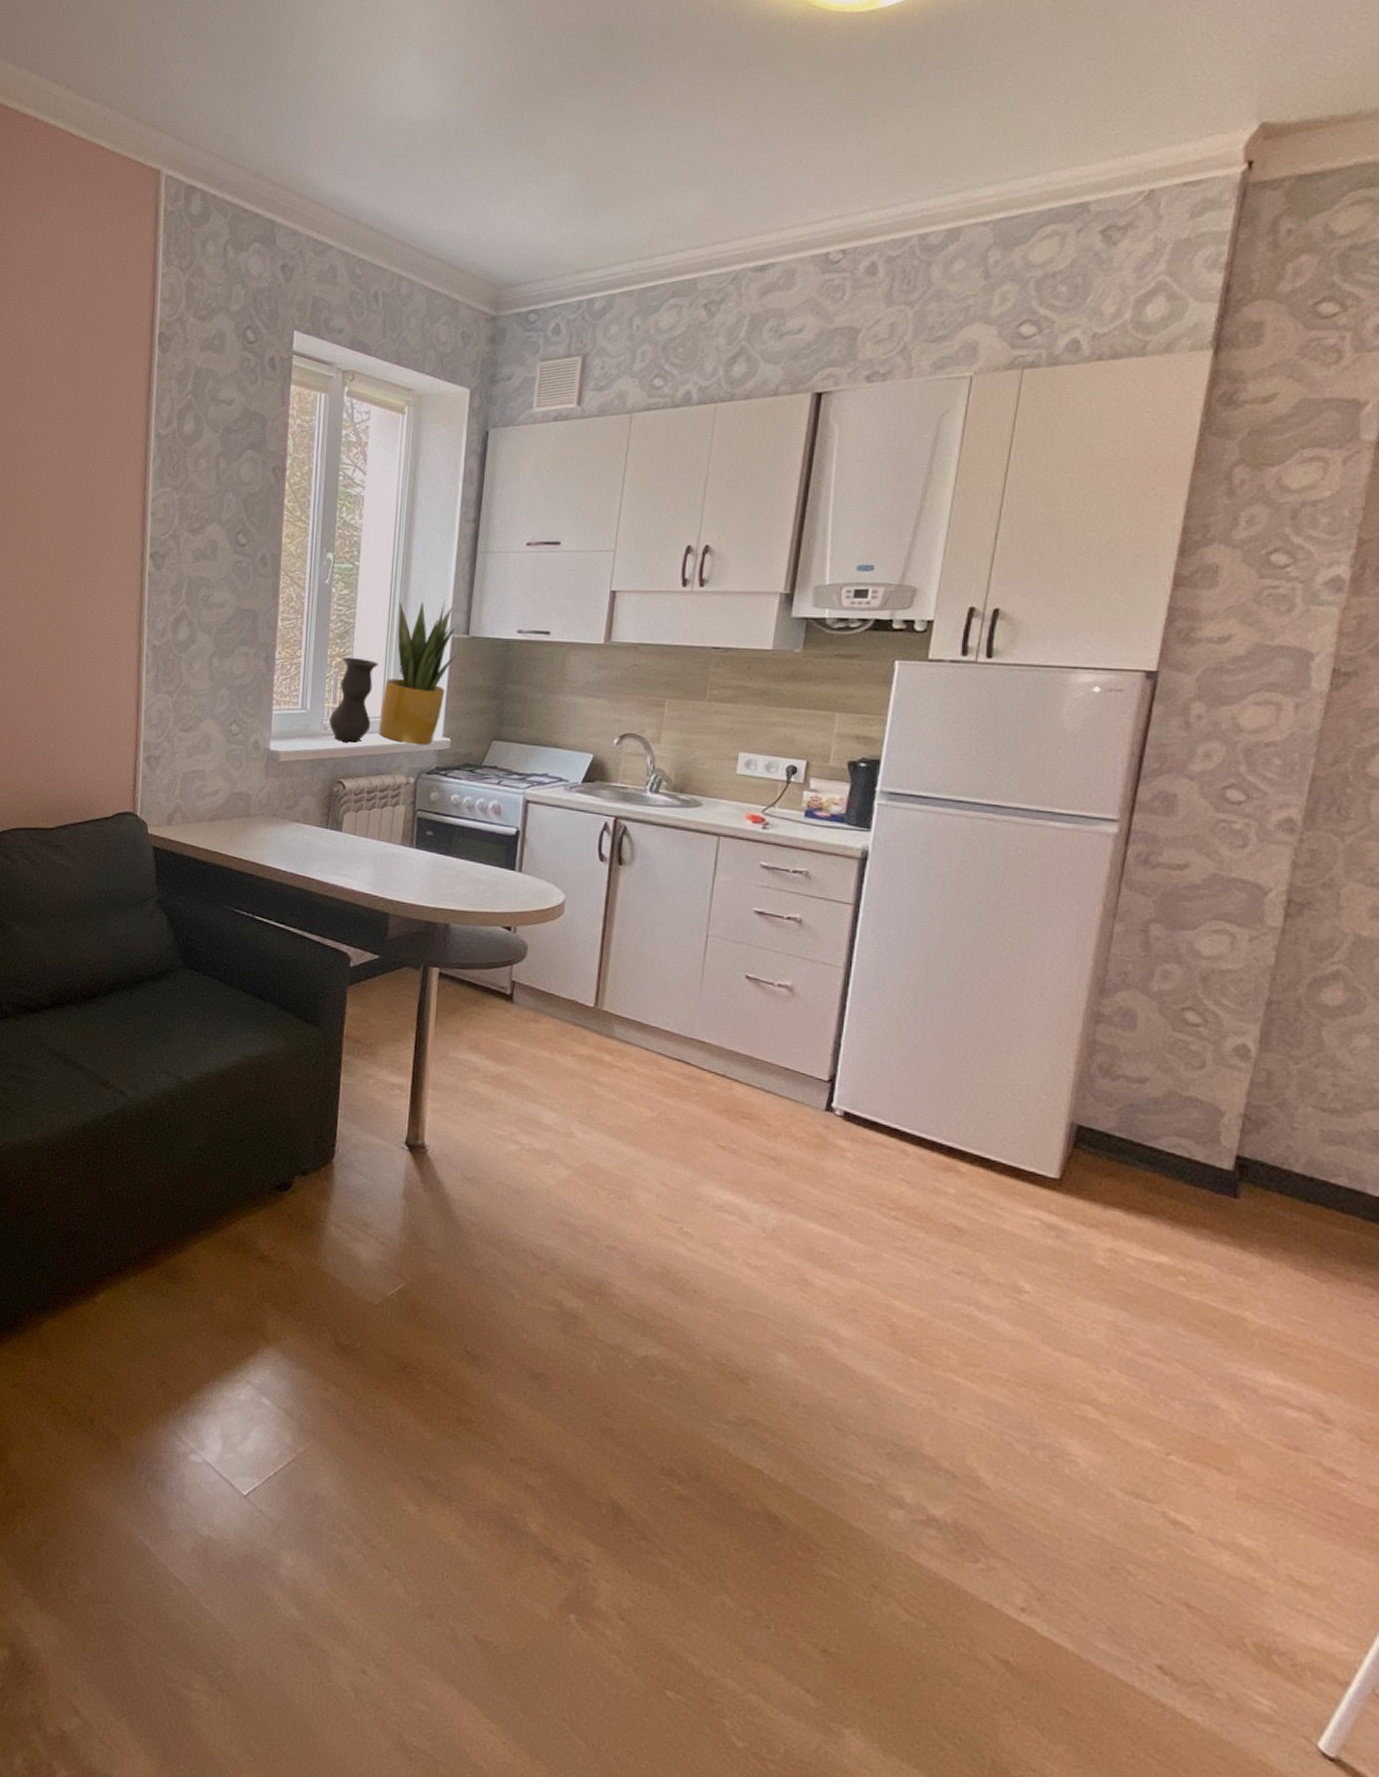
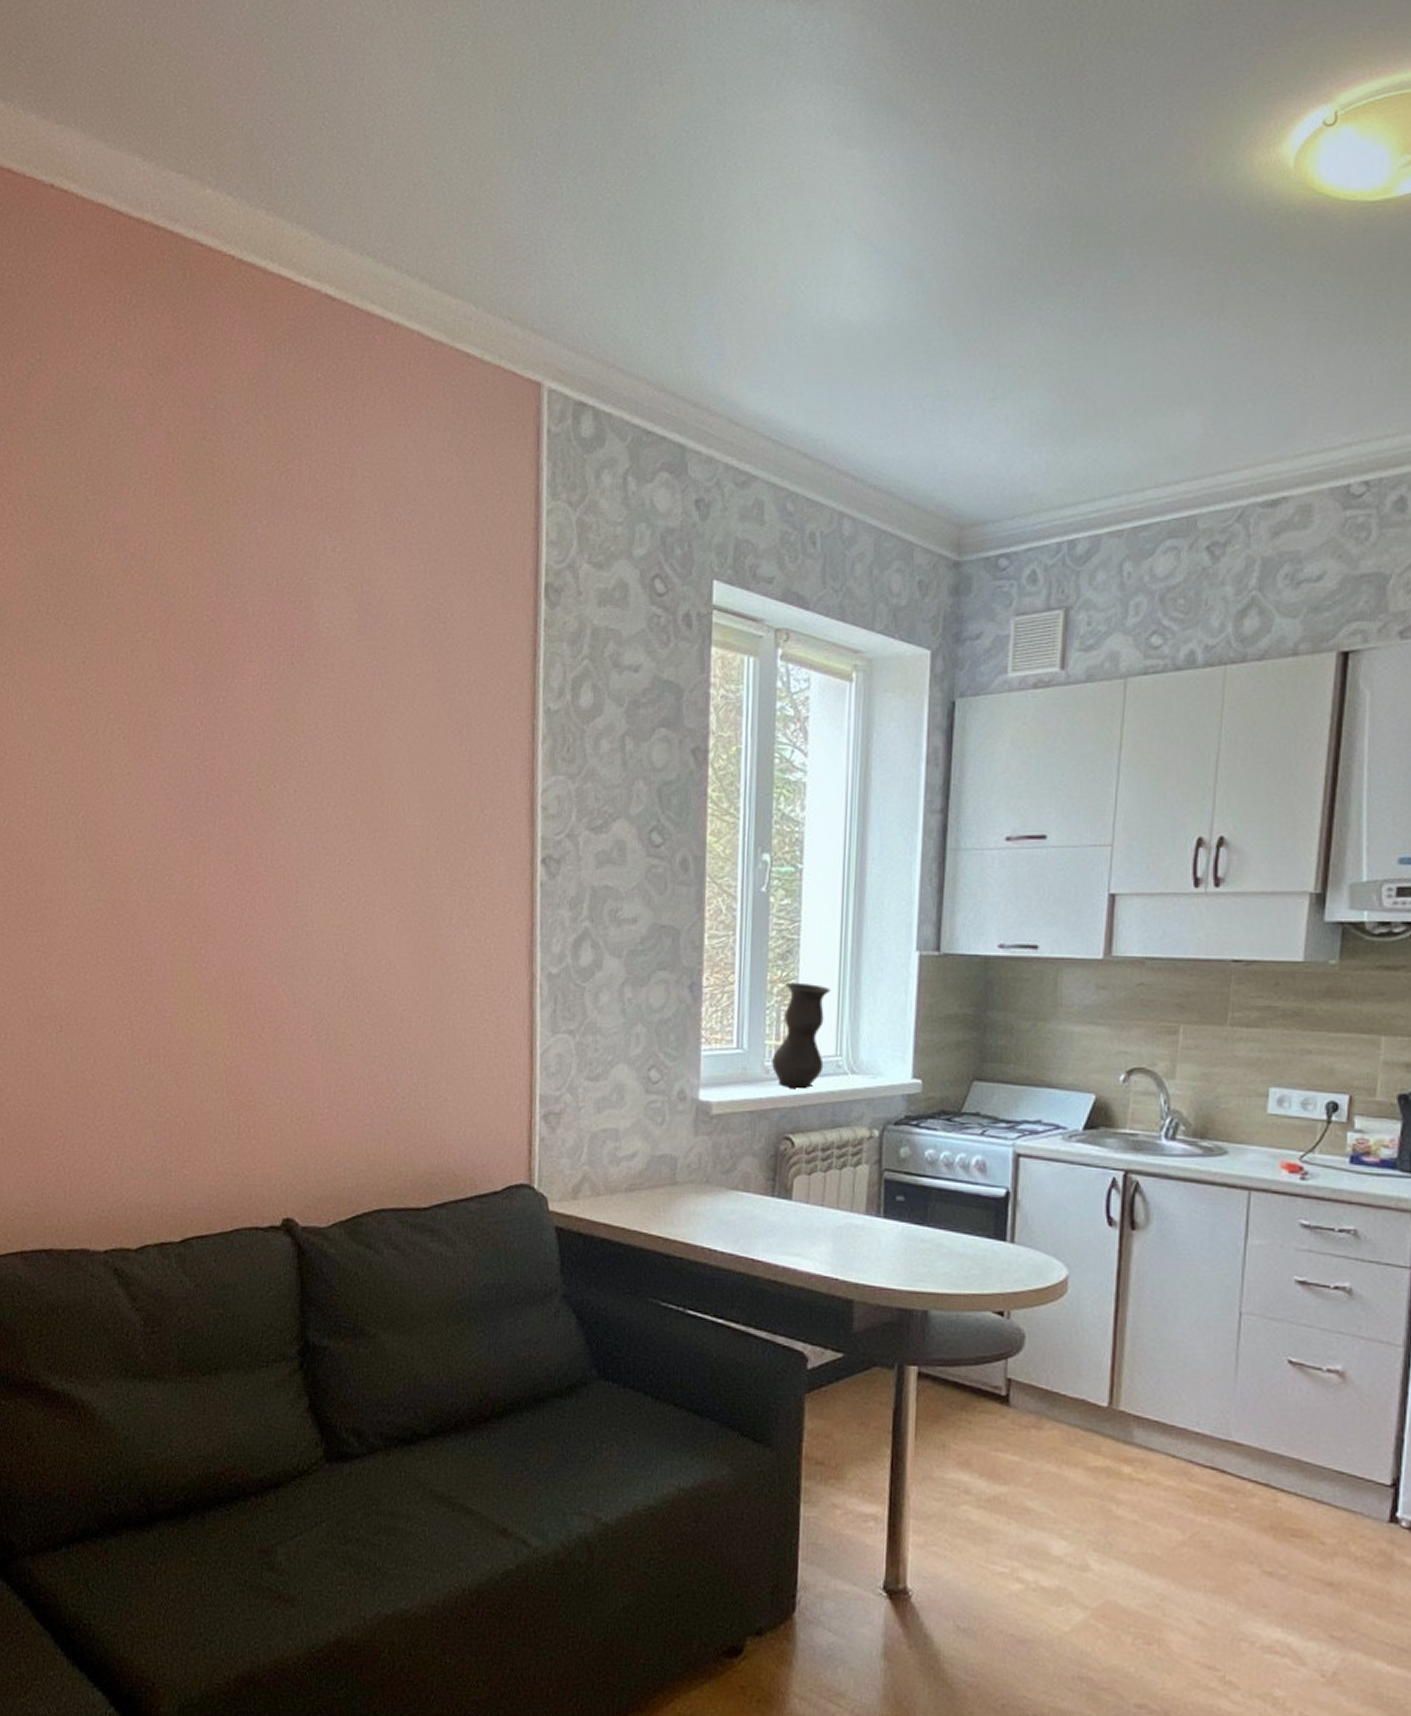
planter: present [379,601,460,745] -> none [833,910,929,1089]

